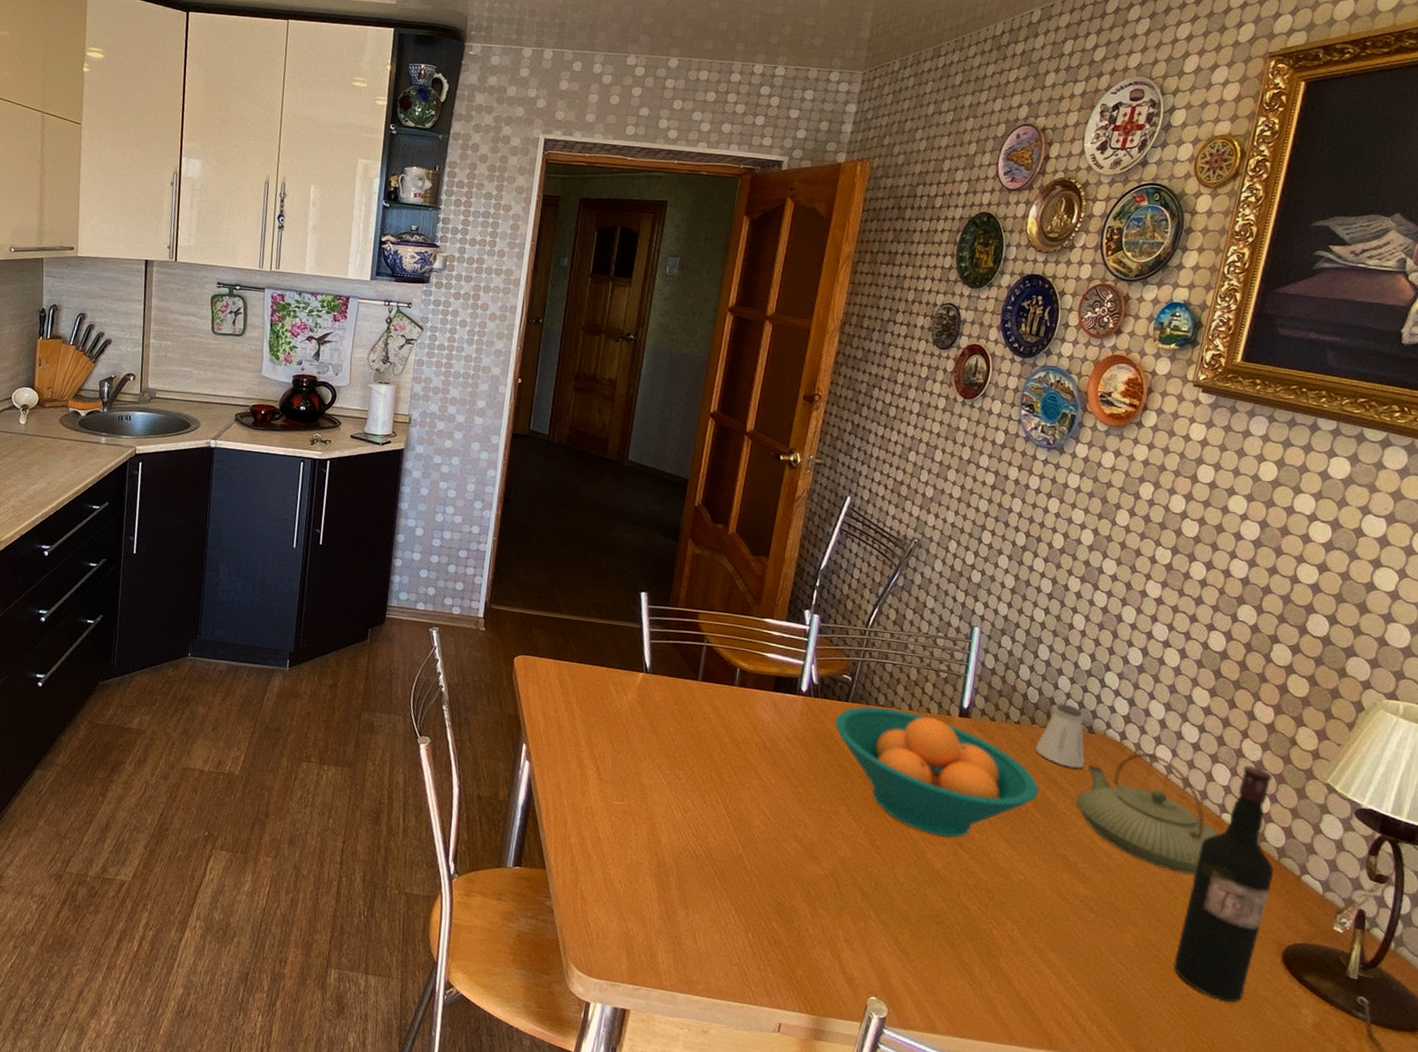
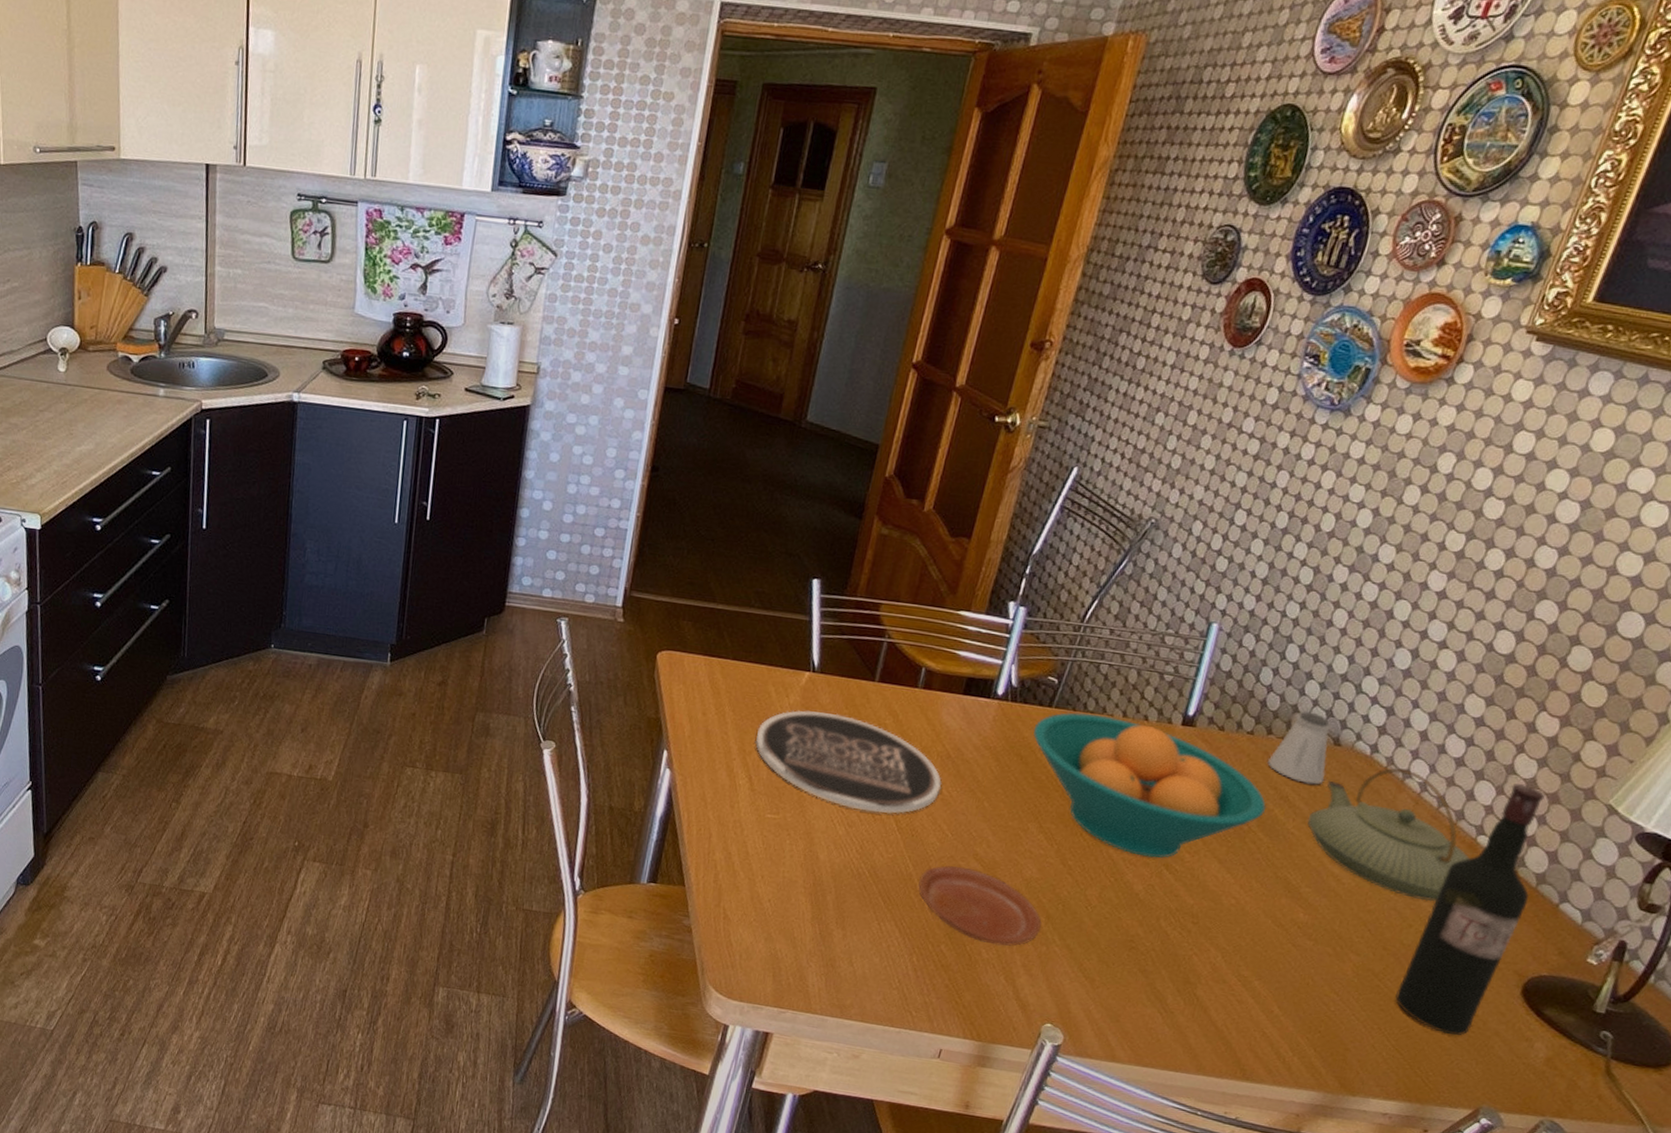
plate: none [600,707,762,799] -> present [755,710,942,814]
plate: none [748,847,859,923] -> present [918,865,1043,947]

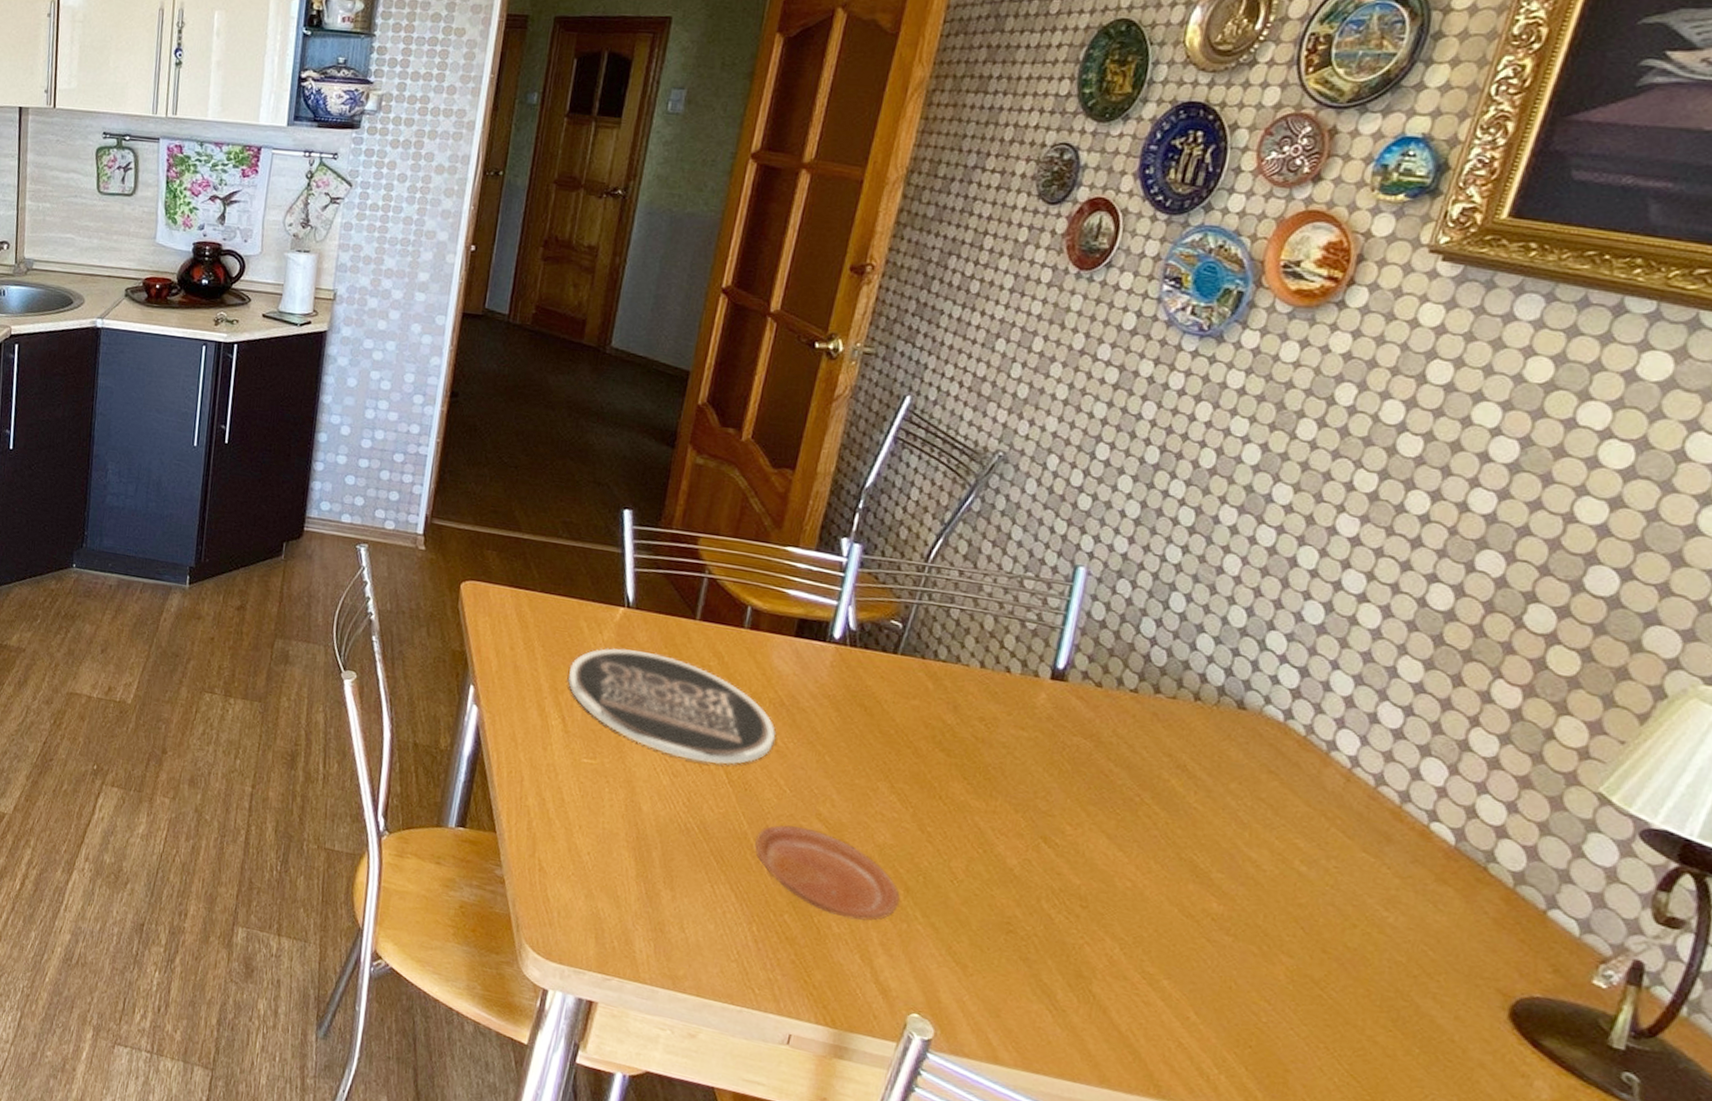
fruit bowl: present [1033,712,1267,858] -> none [877,660,1161,829]
saltshaker: present [1268,711,1332,785] -> none [1158,668,1233,753]
teapot: present [1307,768,1470,902] -> none [1212,738,1423,898]
wine bottle: present [1395,784,1545,1035] -> none [1343,762,1513,1064]

